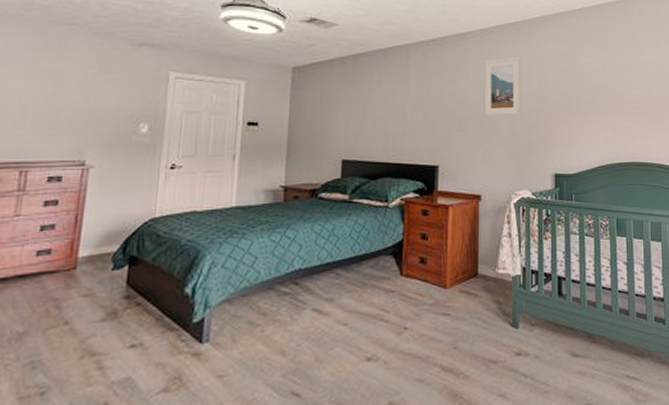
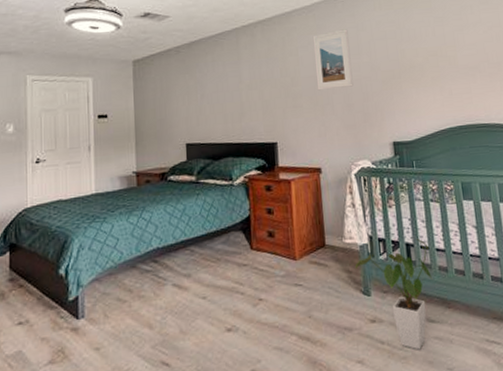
house plant: none [505,271,580,385] -> present [354,238,432,350]

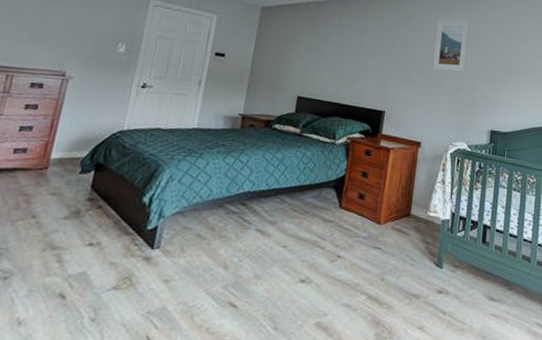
house plant: present [354,238,432,350] -> none [433,221,503,324]

